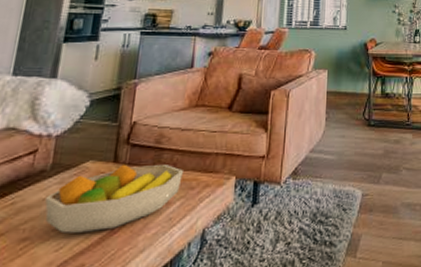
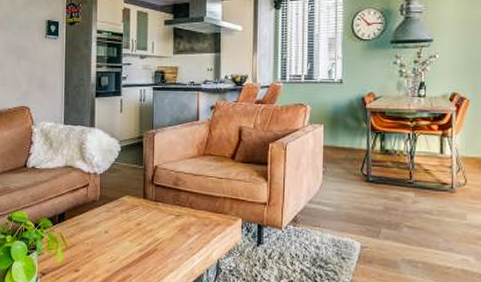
fruit bowl: present [45,164,183,234] -> none [99,200,198,251]

